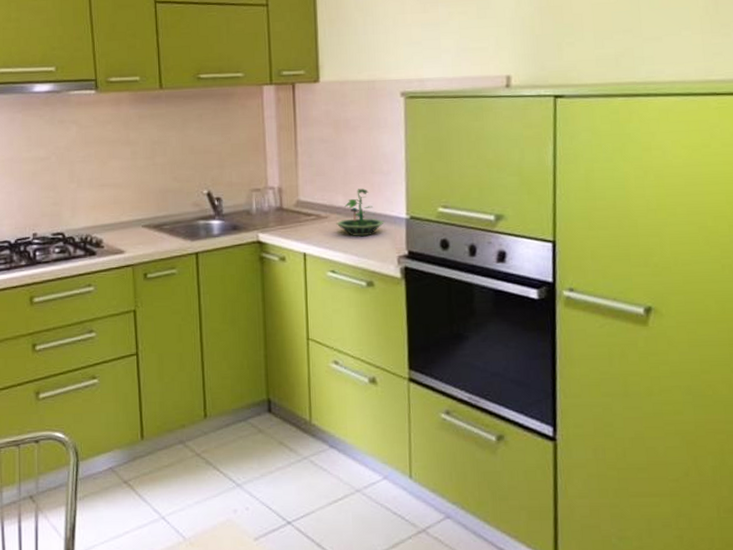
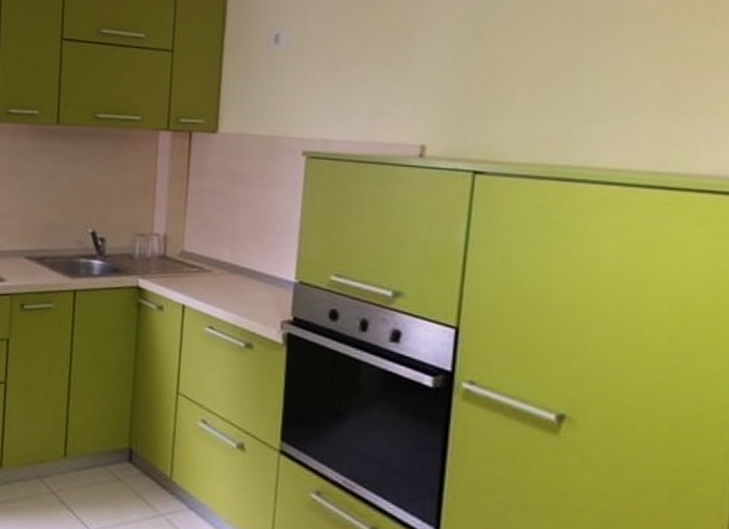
terrarium: present [336,188,385,237] -> none [219,246,271,296]

